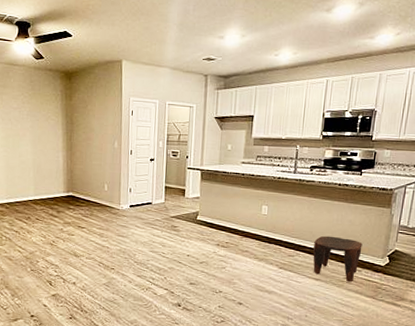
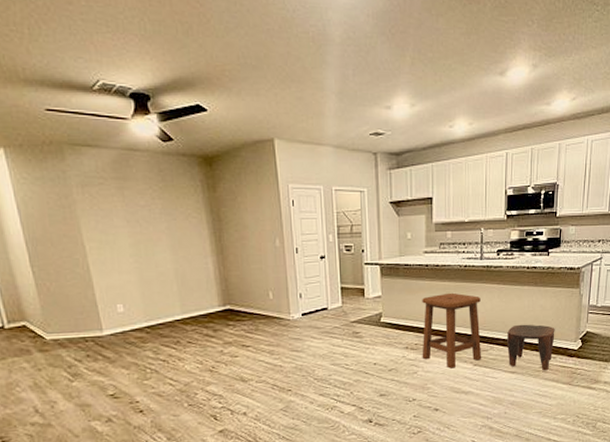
stool: none [231,200,291,268] -> present [422,292,482,369]

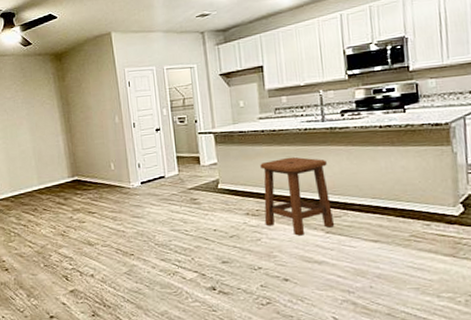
stool: present [507,324,555,371] -> none [363,187,426,240]

